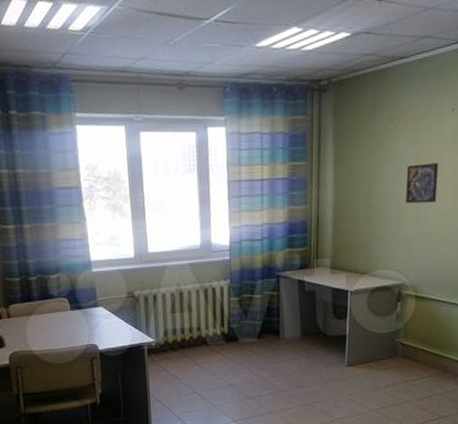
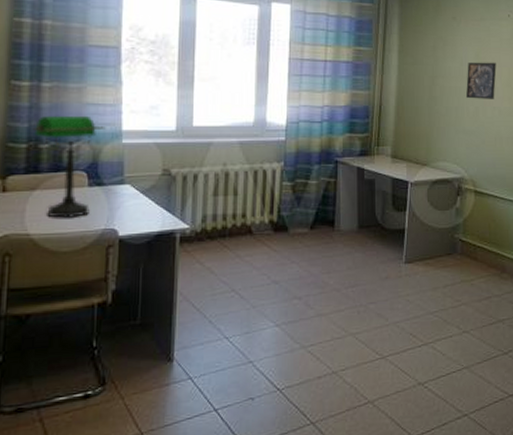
desk lamp: none [21,250,78,337] -> present [31,115,106,218]

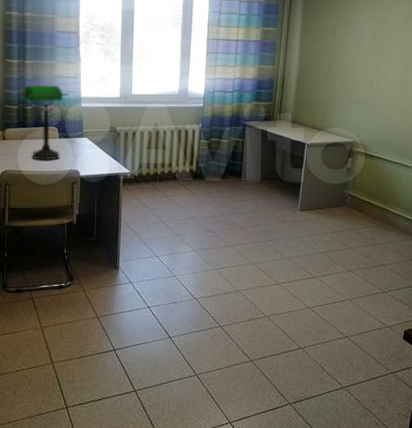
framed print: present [465,62,497,99] -> none [361,39,393,73]

